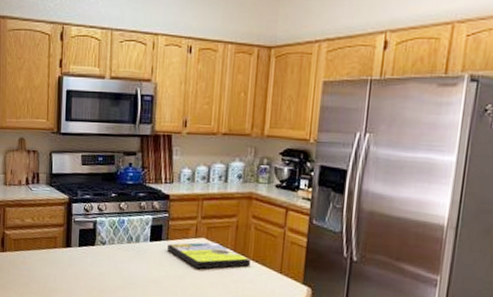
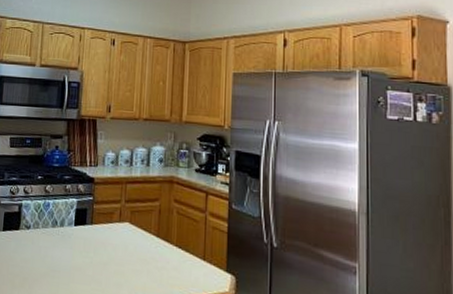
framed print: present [168,242,251,269] -> none [92,226,174,255]

